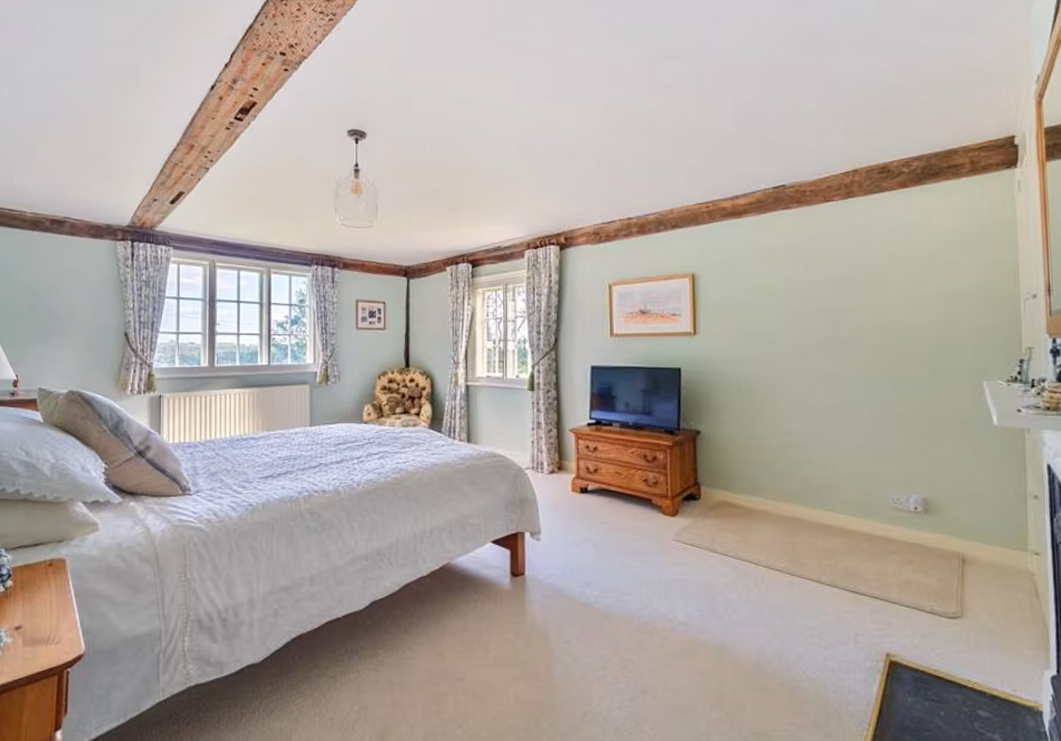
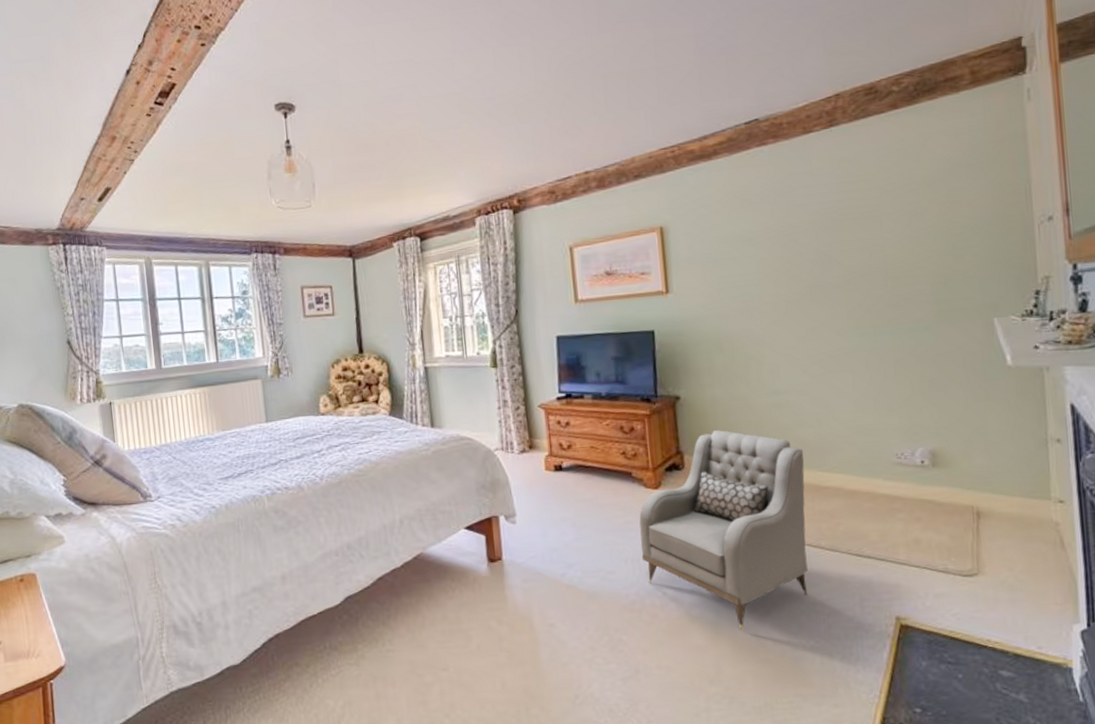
armchair: none [655,465,810,657] -> present [639,430,808,630]

